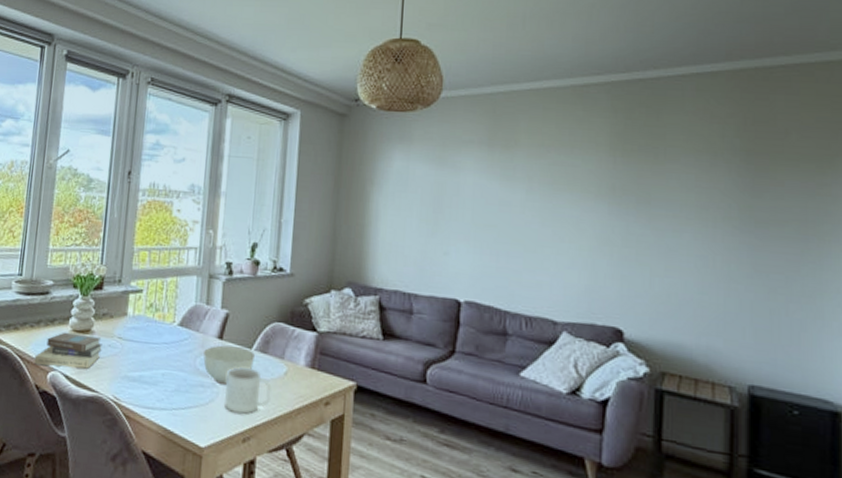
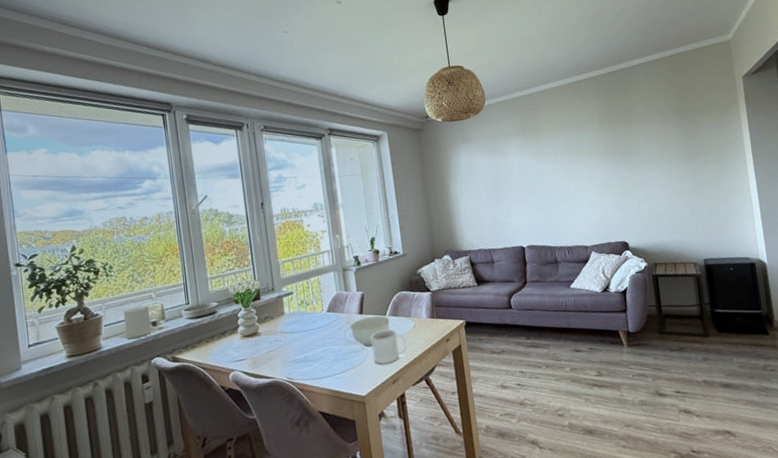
books: present [34,332,102,369] -> none [215,336,270,371]

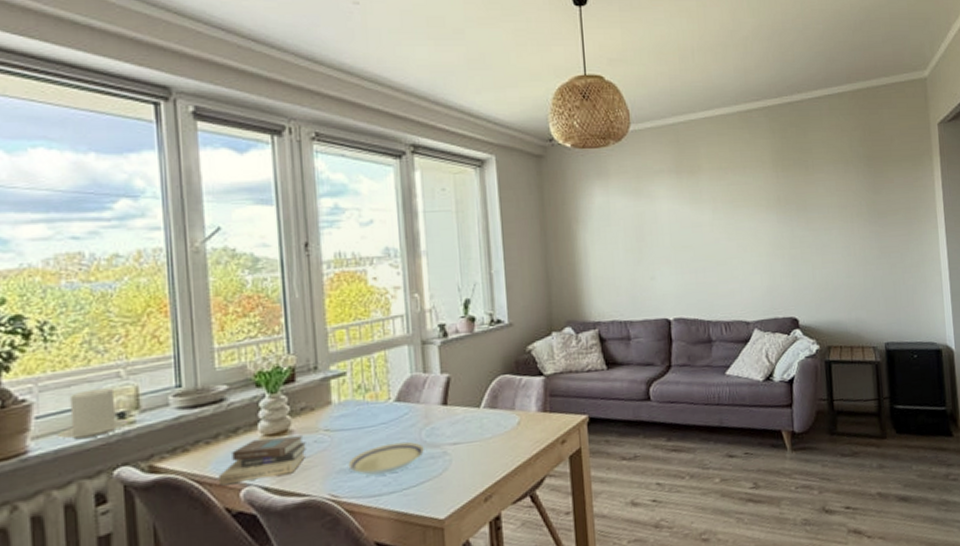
books: none [215,336,270,371] -> present [218,436,306,486]
plate: none [298,340,349,364] -> present [348,441,424,476]
bowl: present [350,316,390,347] -> none [429,408,485,451]
mug: present [371,329,407,365] -> none [457,427,507,475]

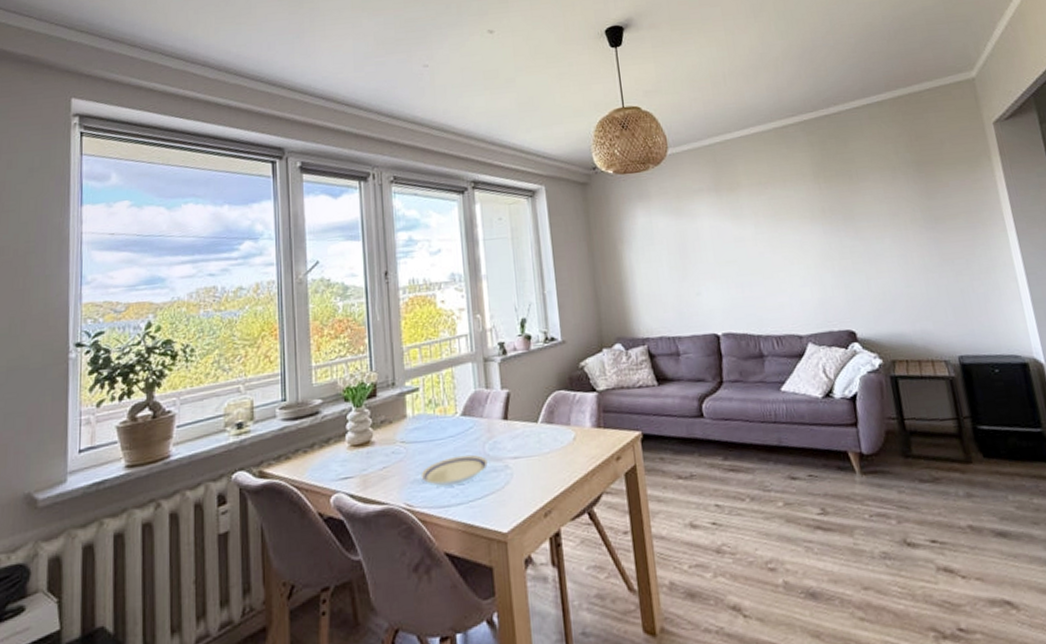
candle: present [57,388,129,440] -> none [192,401,245,447]
books: present [218,436,306,486] -> none [313,447,385,492]

